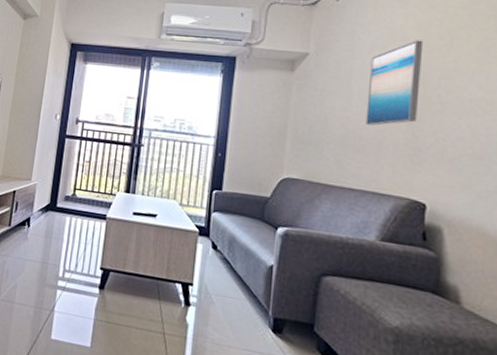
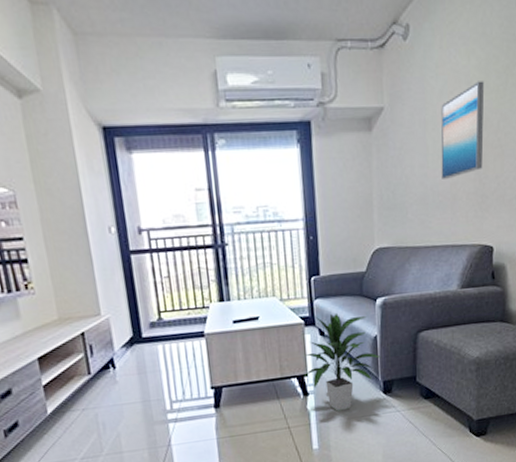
indoor plant: none [189,228,275,336] -> present [303,312,381,412]

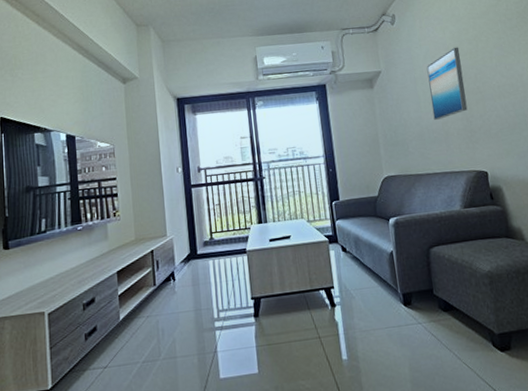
indoor plant: present [303,312,381,412] -> none [330,231,398,323]

